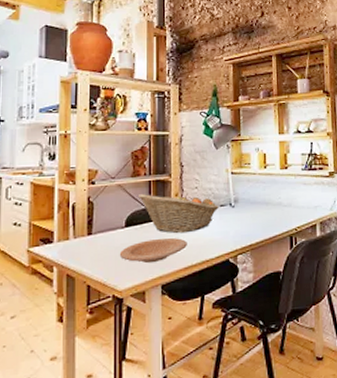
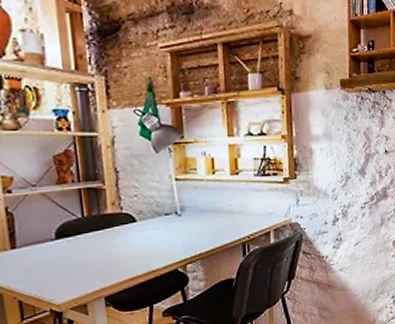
plate: present [119,237,187,263] -> none [52,249,130,276]
fruit basket: present [139,193,219,234] -> none [68,201,163,245]

